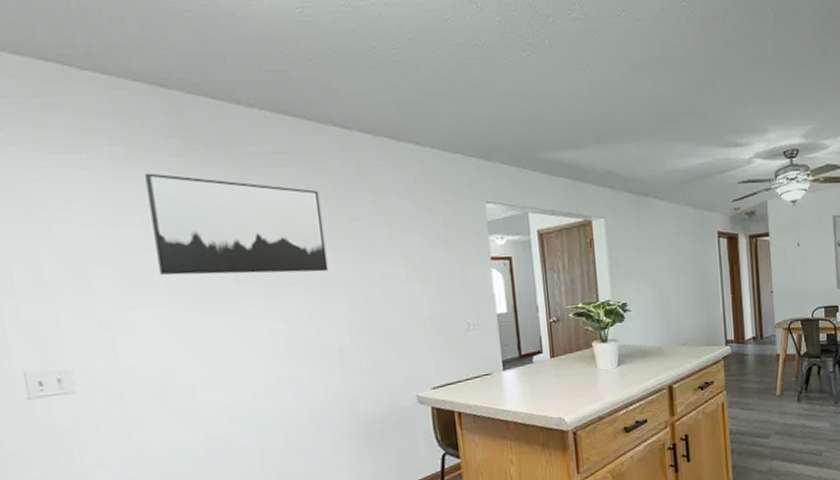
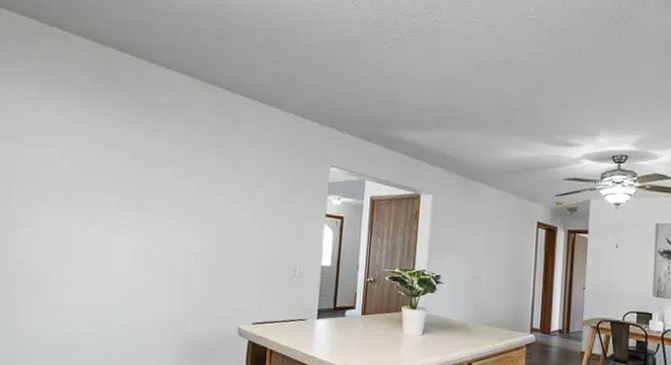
wall art: present [145,173,329,276] -> none [63,108,197,206]

